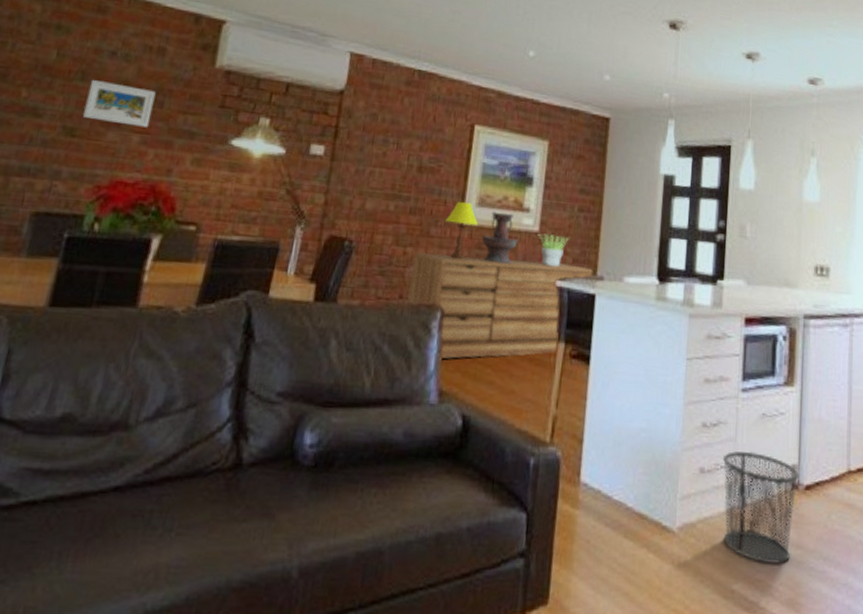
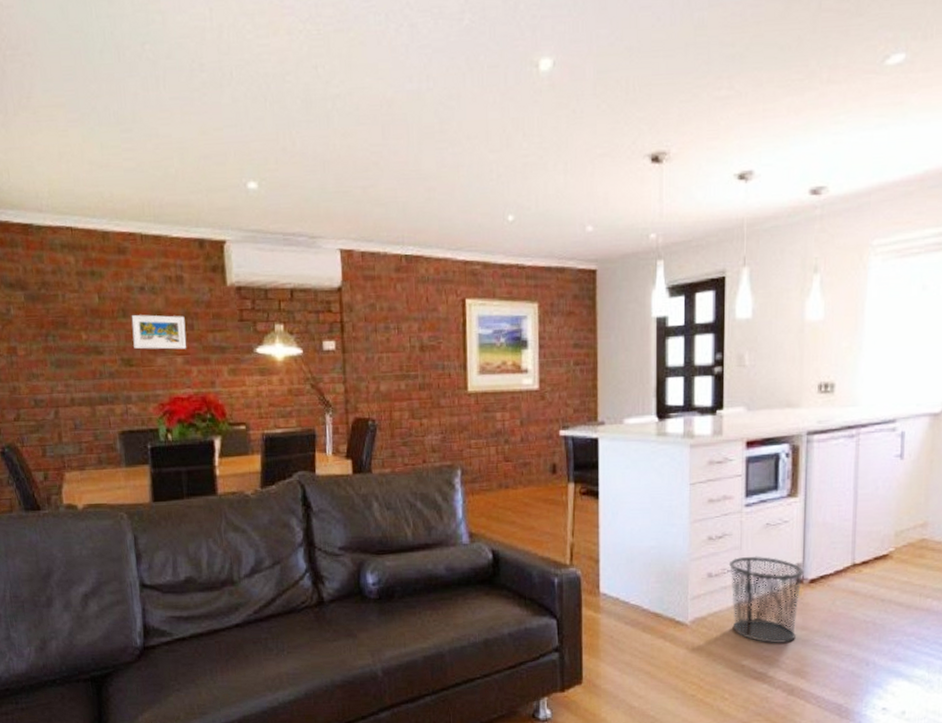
sideboard: present [408,252,593,359] -> none [429,414,594,507]
table lamp: present [445,202,479,260] -> none [452,372,483,424]
decorative urn: present [481,211,519,265] -> none [487,376,522,423]
potted plant: present [538,234,570,266] -> none [538,390,569,418]

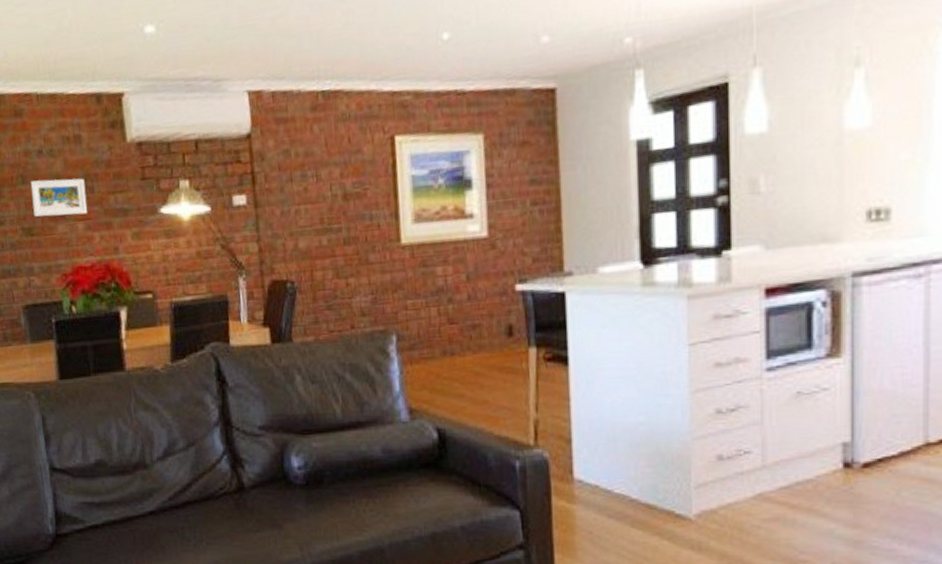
waste bin: present [730,556,804,644] -> none [747,433,853,545]

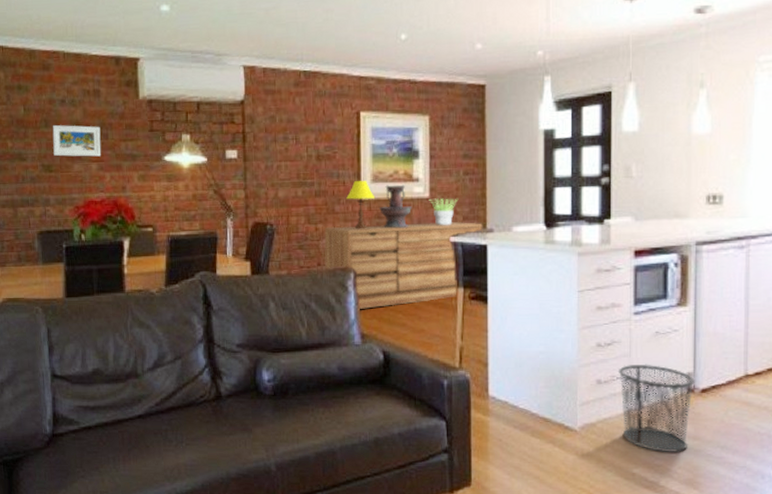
sideboard: none [357,264,559,379] -> present [324,222,483,309]
table lamp: none [382,221,419,282] -> present [346,181,376,229]
decorative urn: none [425,223,467,279] -> present [379,184,413,229]
potted plant: none [487,236,526,271] -> present [429,198,459,225]
waste bin: none [747,433,853,545] -> present [619,364,695,453]

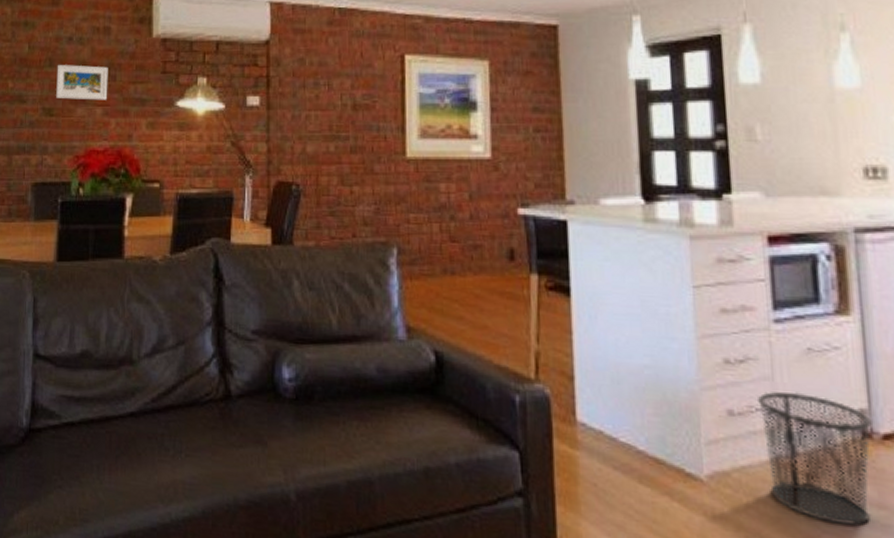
sideboard: present [324,222,483,309] -> none [361,189,561,295]
table lamp: present [346,181,376,229] -> none [388,136,424,195]
decorative urn: present [379,184,413,229] -> none [429,142,470,195]
potted plant: present [429,198,459,225] -> none [490,160,529,193]

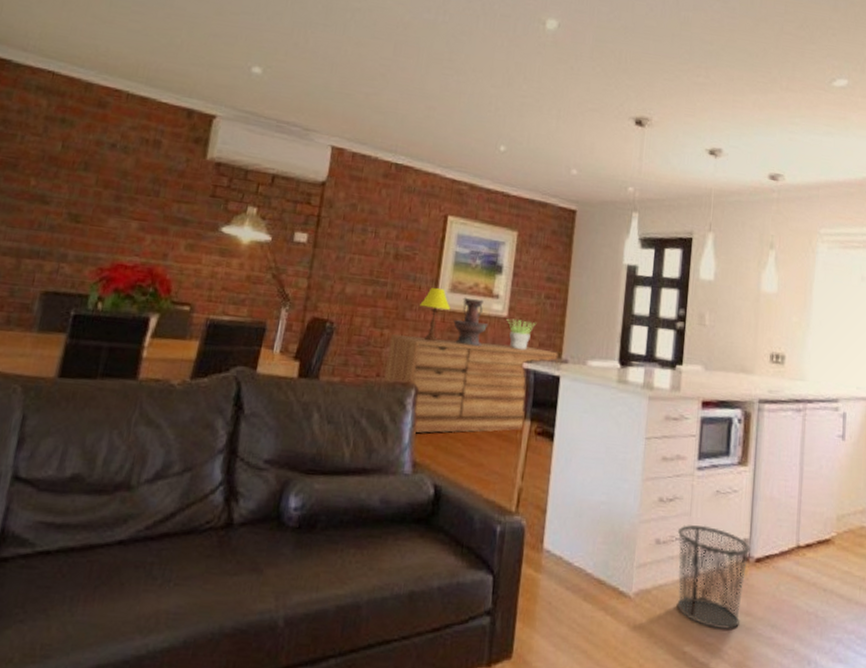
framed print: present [56,65,108,100] -> none [86,170,152,215]
sideboard: none [361,189,561,295] -> present [384,334,558,433]
table lamp: none [388,136,424,195] -> present [420,288,451,342]
decorative urn: none [429,142,470,195] -> present [453,297,489,347]
potted plant: none [490,160,529,193] -> present [506,319,537,350]

